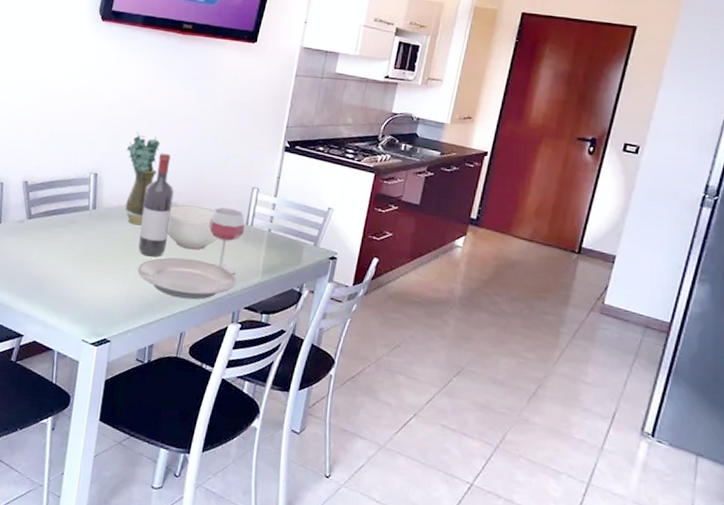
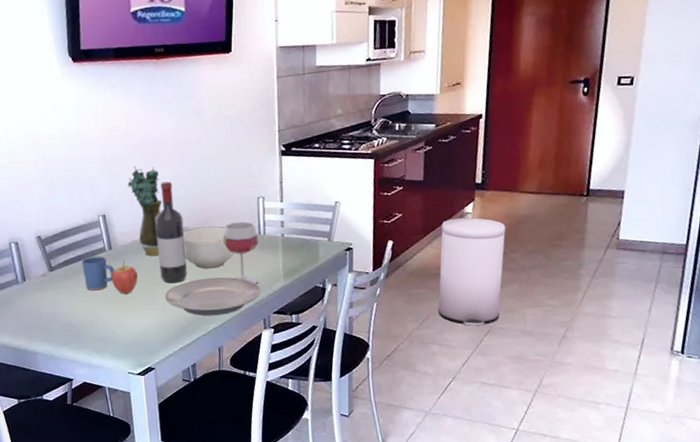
mug: none [60,212,94,248] -> present [81,256,115,291]
fruit: none [88,223,116,258] -> present [111,260,138,294]
pedal bin: none [411,248,493,366] -> present [438,217,506,327]

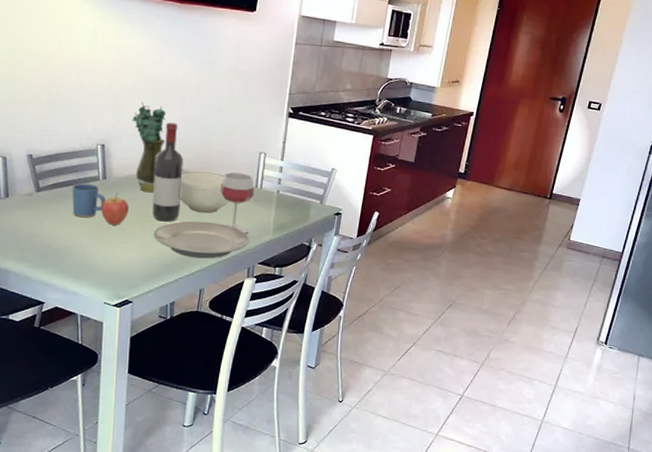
pedal bin: present [438,217,506,327] -> none [410,200,478,301]

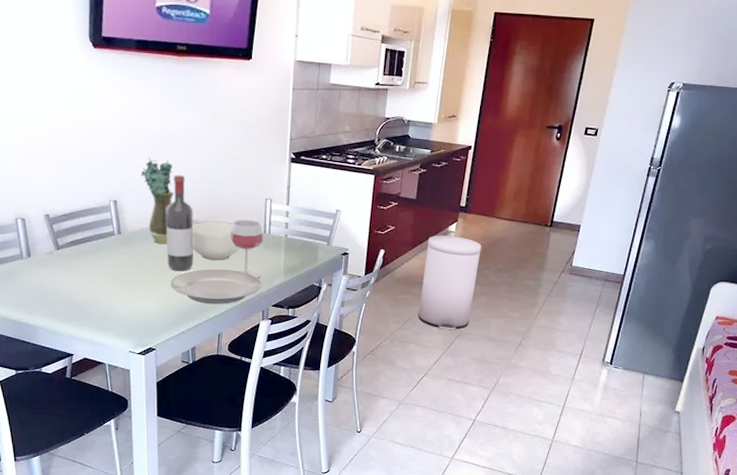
mug: present [72,183,106,218] -> none [89,239,123,272]
fruit: present [101,192,129,225] -> none [118,246,145,277]
pedal bin: none [410,200,478,301] -> present [418,235,481,331]

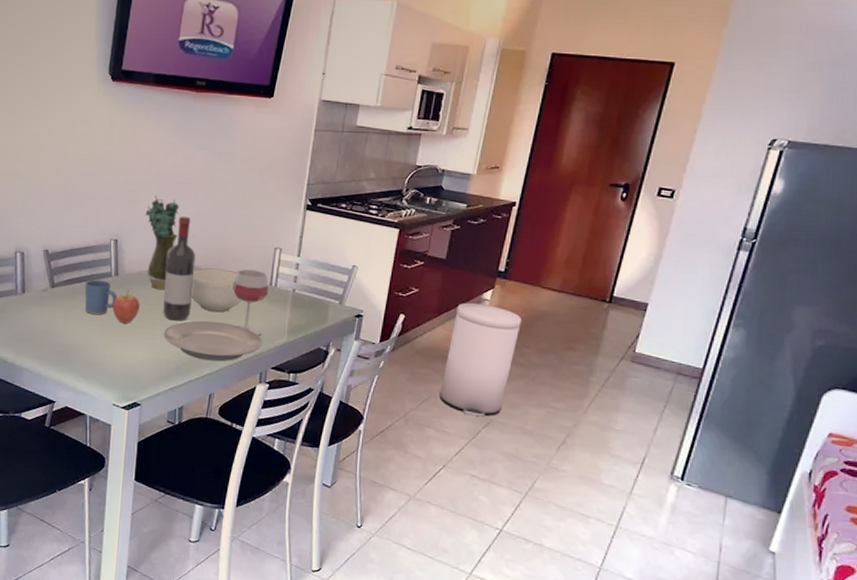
mug: none [89,239,123,272] -> present [84,279,118,315]
fruit: none [118,246,145,277] -> present [112,289,140,324]

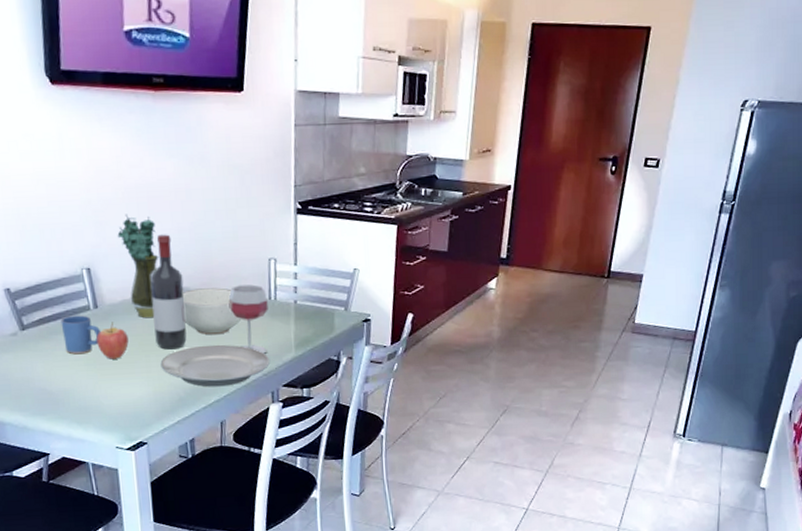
pedal bin: present [439,302,521,418] -> none [456,293,527,406]

